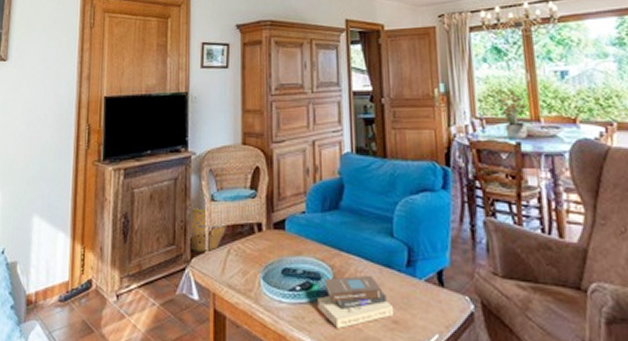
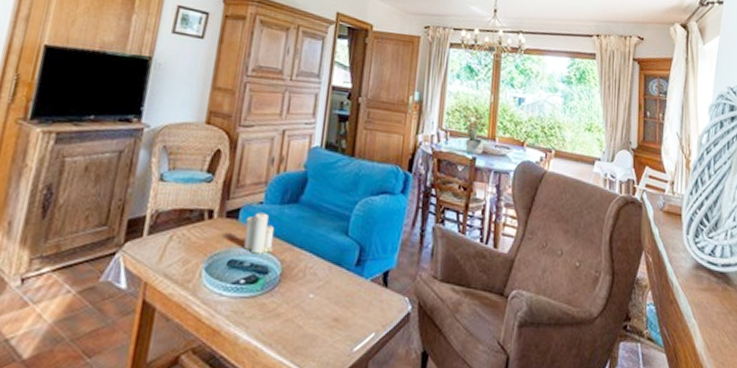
basket: present [189,206,226,251] -> none [124,184,173,236]
candle: none [293,221,321,261] -> present [243,212,274,254]
books: present [318,275,394,328] -> none [260,271,337,325]

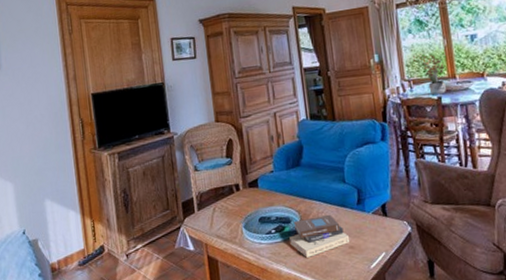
candle: present [243,212,274,254] -> none [264,178,290,210]
books: none [260,271,337,325] -> present [289,214,350,258]

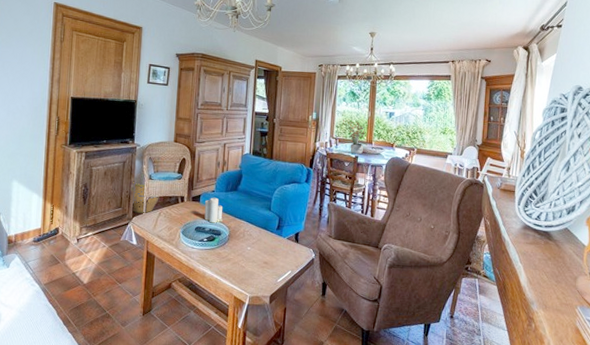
basket: none [177,177,210,213] -> present [131,182,159,213]
candle: none [264,178,290,210] -> present [204,197,223,223]
books: present [289,214,350,258] -> none [217,233,266,266]

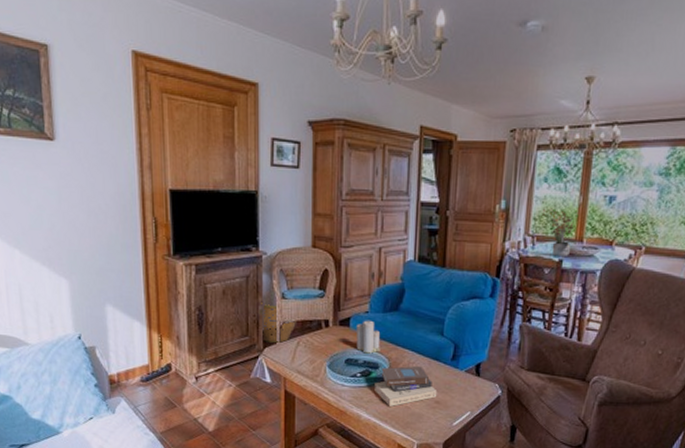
books: none [217,233,266,266] -> present [374,366,438,407]

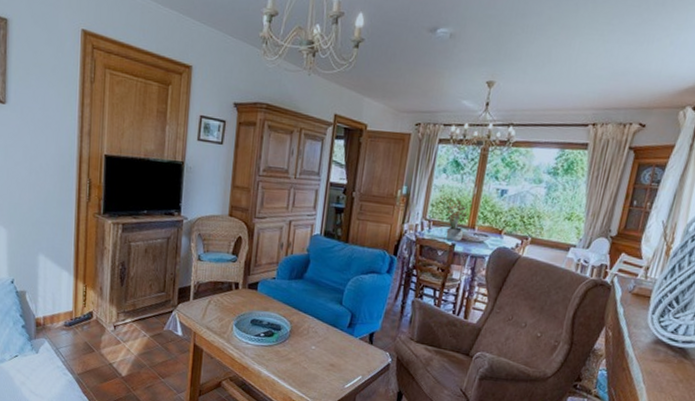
basket: present [261,303,296,343] -> none [176,263,209,300]
candle: present [356,320,381,354] -> none [262,285,285,316]
books: present [374,366,438,407] -> none [275,330,333,366]

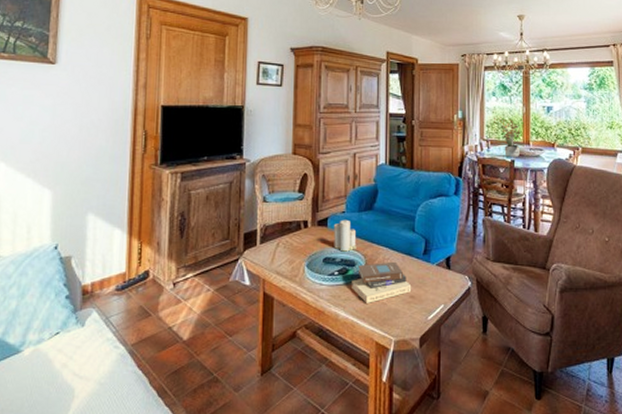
candle: none [262,285,285,316] -> present [334,219,357,252]
books: none [275,330,333,366] -> present [352,261,412,303]

